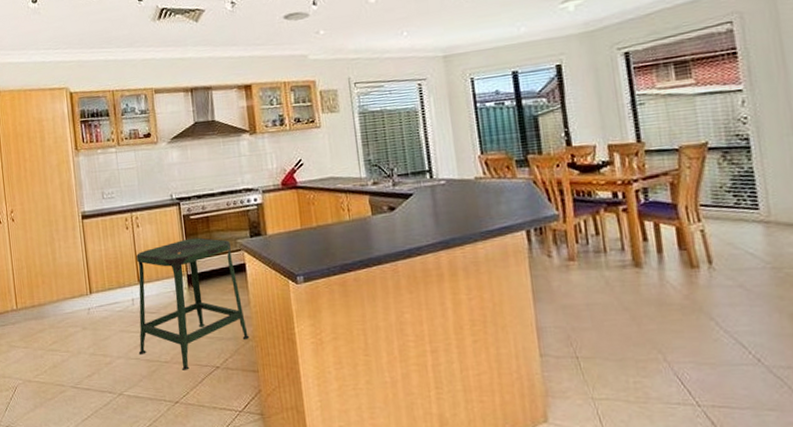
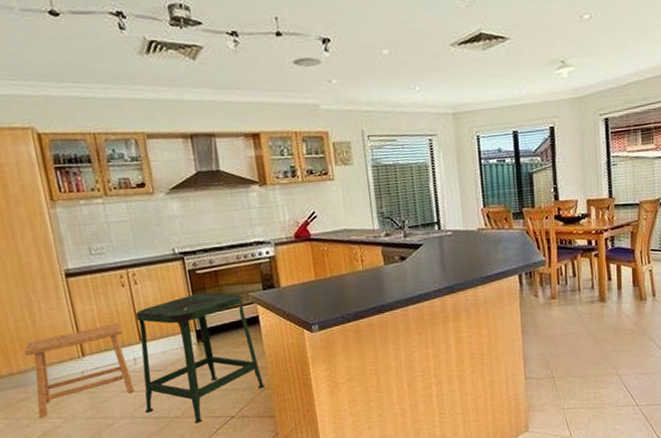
stool: none [44,263,131,350] -> present [24,322,135,418]

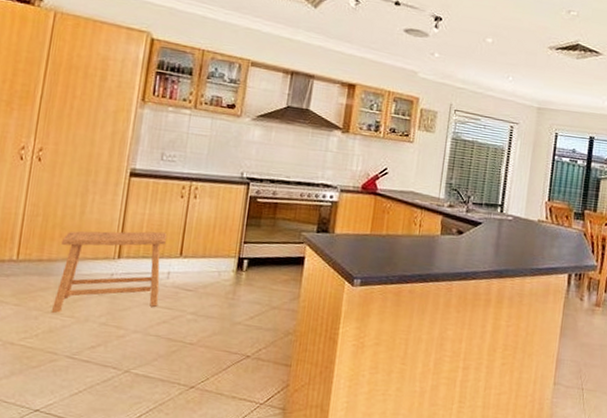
stool: present [136,292,265,424] -> none [160,221,294,355]

